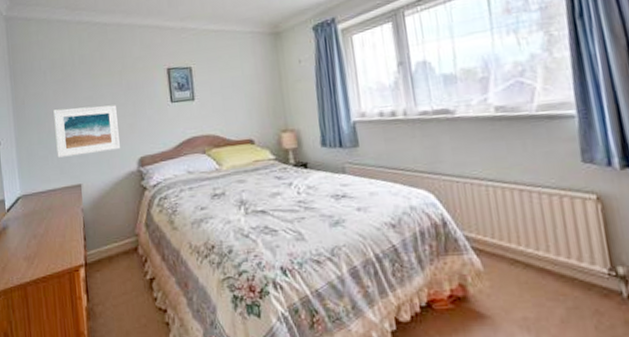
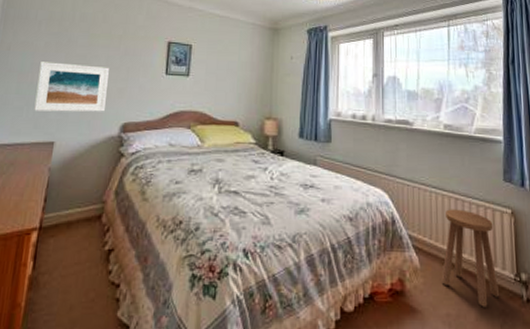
stool: none [508,201,591,308] -> present [441,209,500,307]

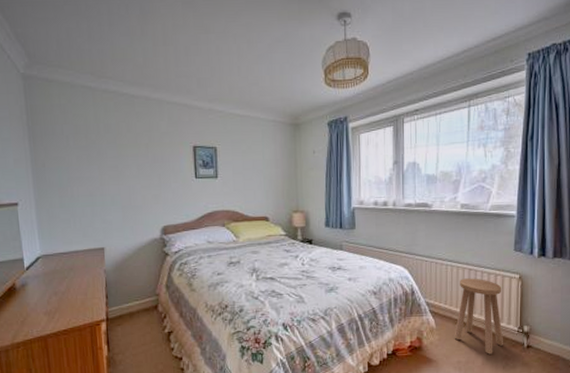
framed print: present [34,62,109,112] -> none [76,175,144,222]

